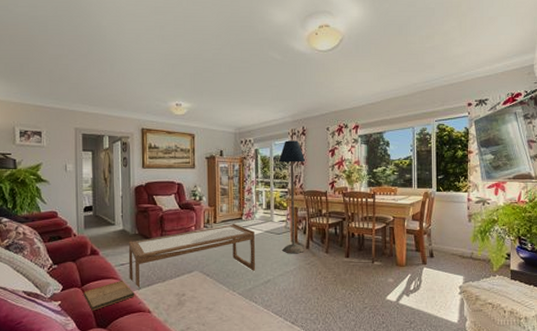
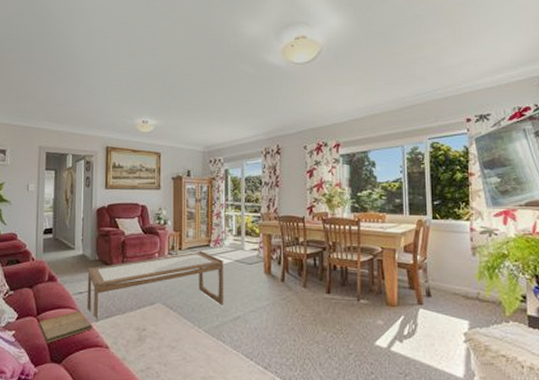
floor lamp: present [278,140,306,254] -> none [250,160,281,288]

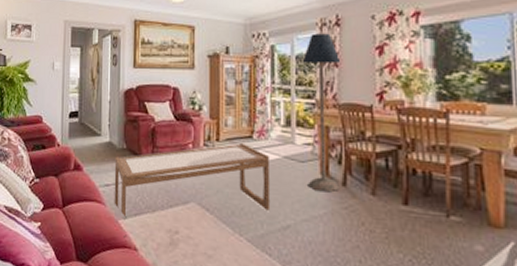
book: present [39,310,94,343] -> none [64,204,121,239]
floor lamp: none [250,160,281,288] -> present [302,33,341,193]

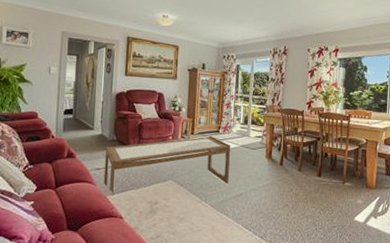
floor lamp: present [302,33,341,193] -> none [257,58,285,170]

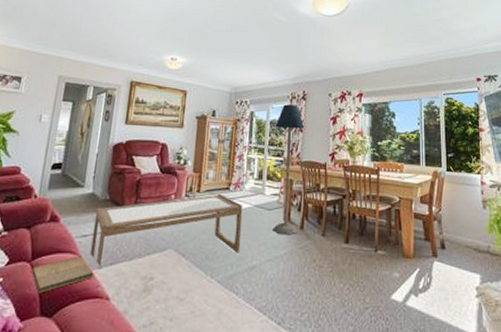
book: none [57,184,109,213] -> present [32,255,95,293]
floor lamp: none [257,58,285,170] -> present [273,104,305,235]

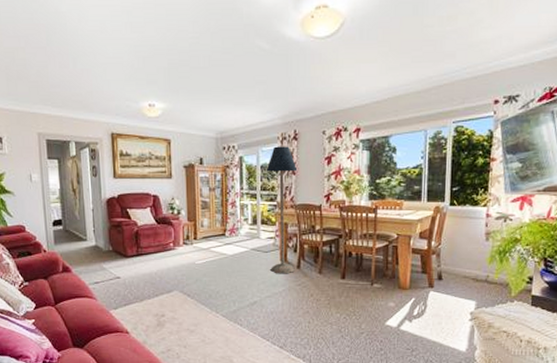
book: present [32,255,95,293] -> none [57,299,113,330]
coffee table: present [89,194,243,287] -> none [102,240,241,324]

